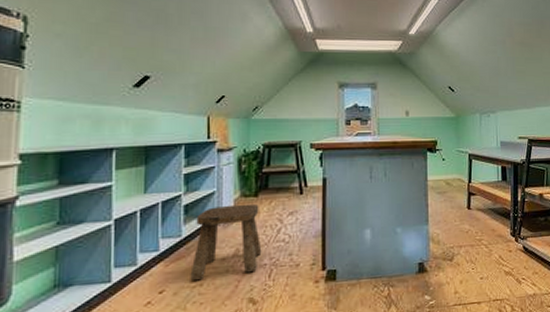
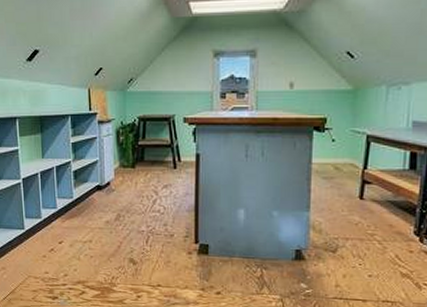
stool: present [190,203,262,281] -> none [81,174,140,238]

